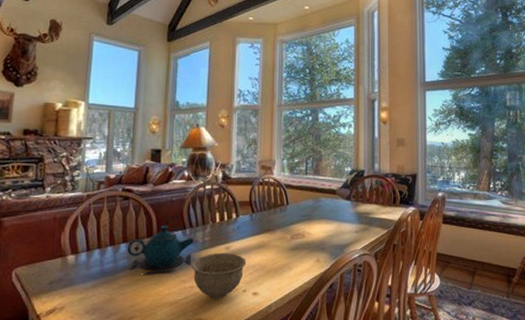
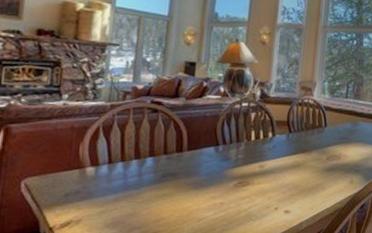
teapot: present [127,225,194,275] -> none [154,140,227,190]
bowl: present [191,254,247,299] -> none [223,171,280,216]

